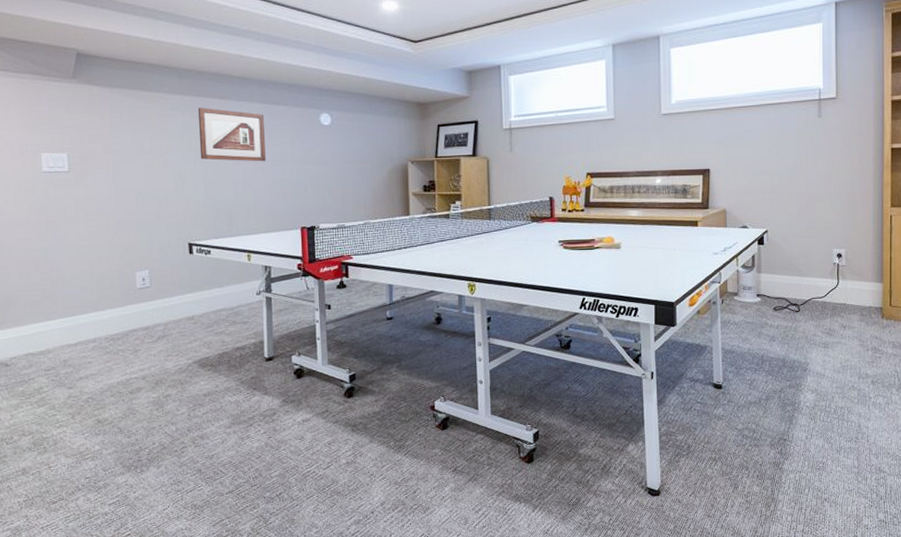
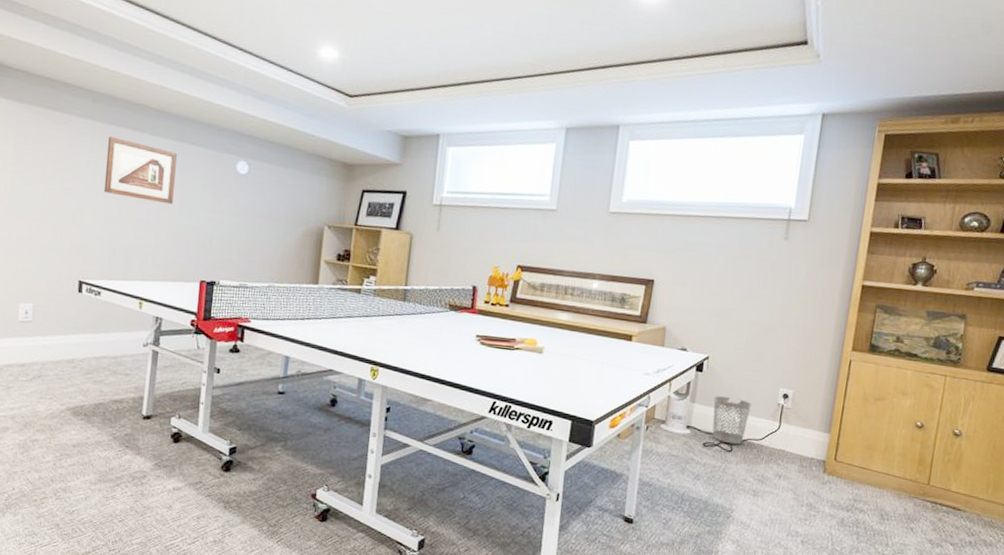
wastebasket: none [777,263,811,305] -> present [712,396,752,445]

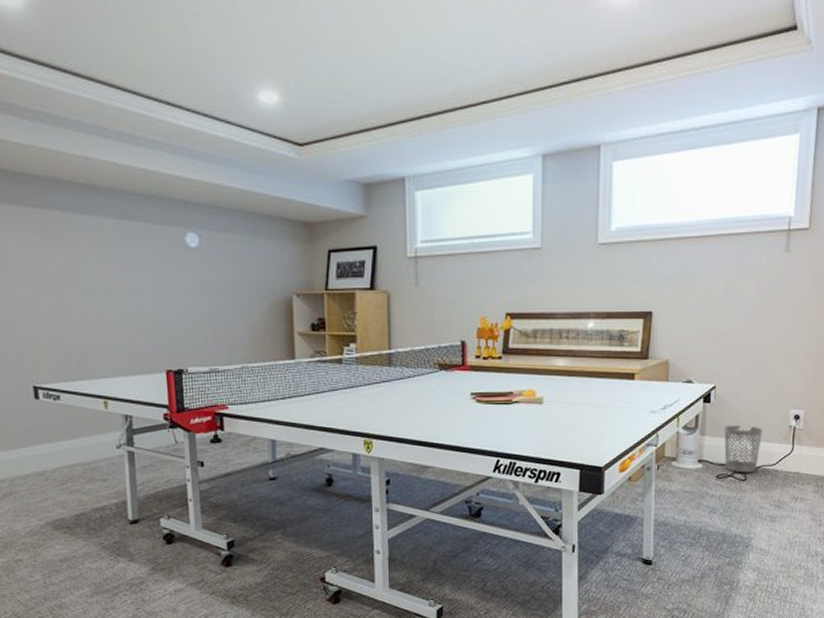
picture frame: present [103,136,178,205] -> none [35,221,121,291]

